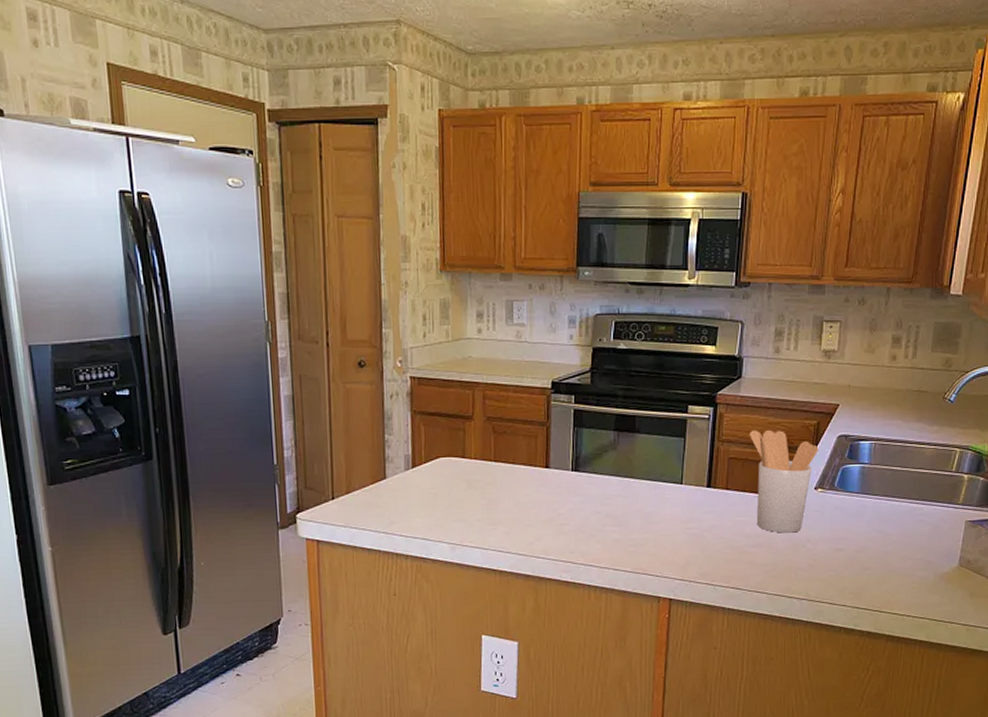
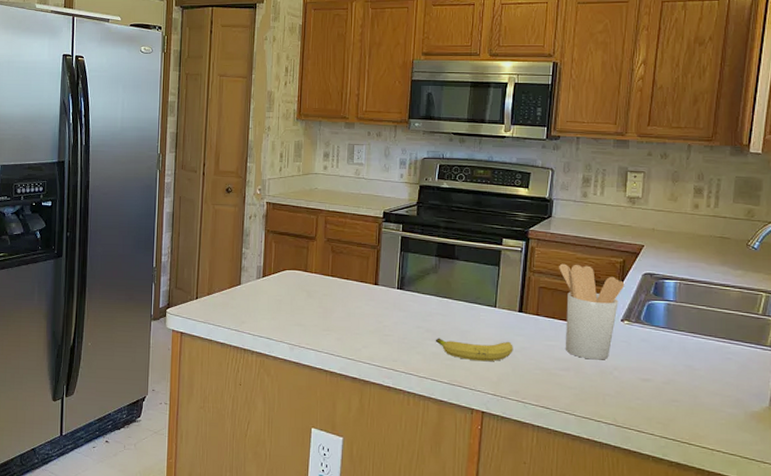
fruit: none [616,520,702,545] -> present [435,338,513,362]

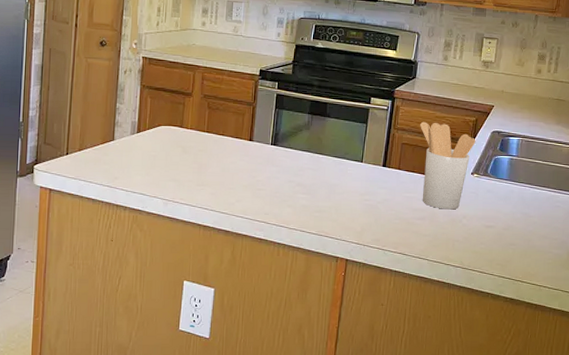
fruit: present [435,338,513,362] -> none [305,191,377,213]

